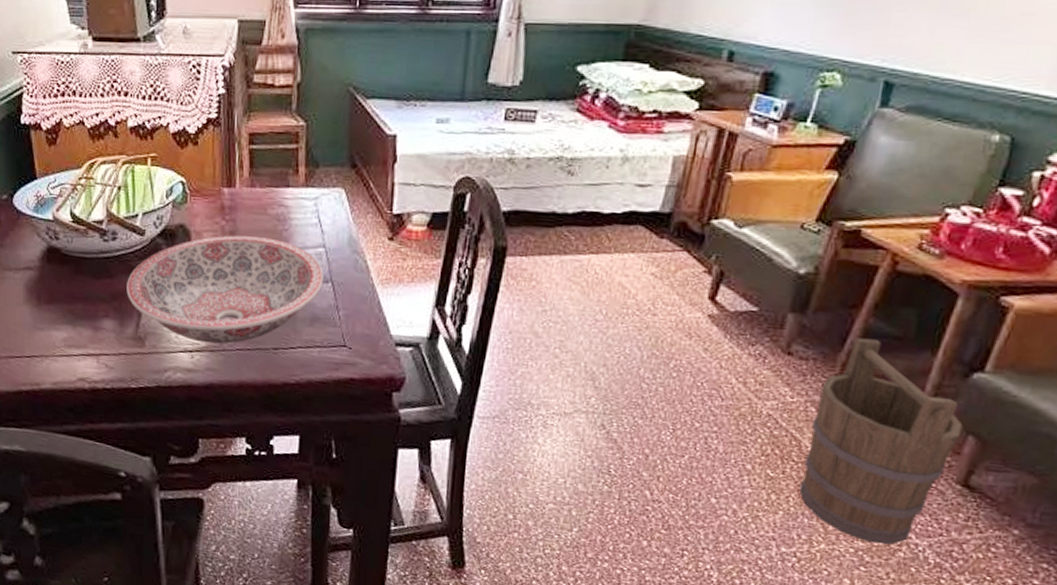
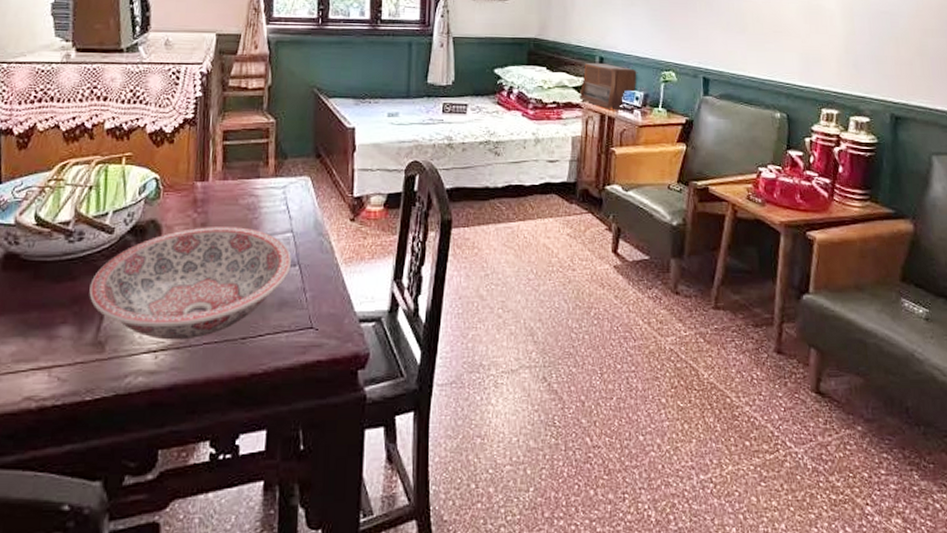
radio: none [690,59,784,126] -> present [579,63,638,111]
bucket: present [799,337,963,545] -> none [703,274,806,457]

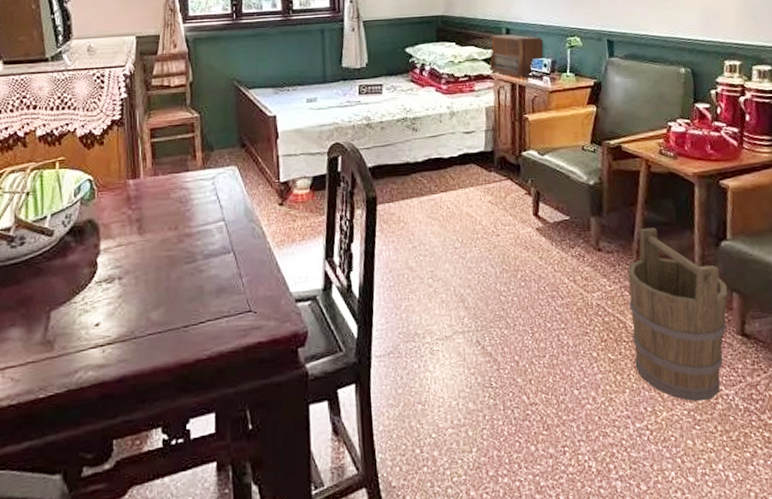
ceramic bowl: present [89,227,291,340] -> none [34,220,225,334]
bucket: none [703,274,806,457] -> present [627,227,728,401]

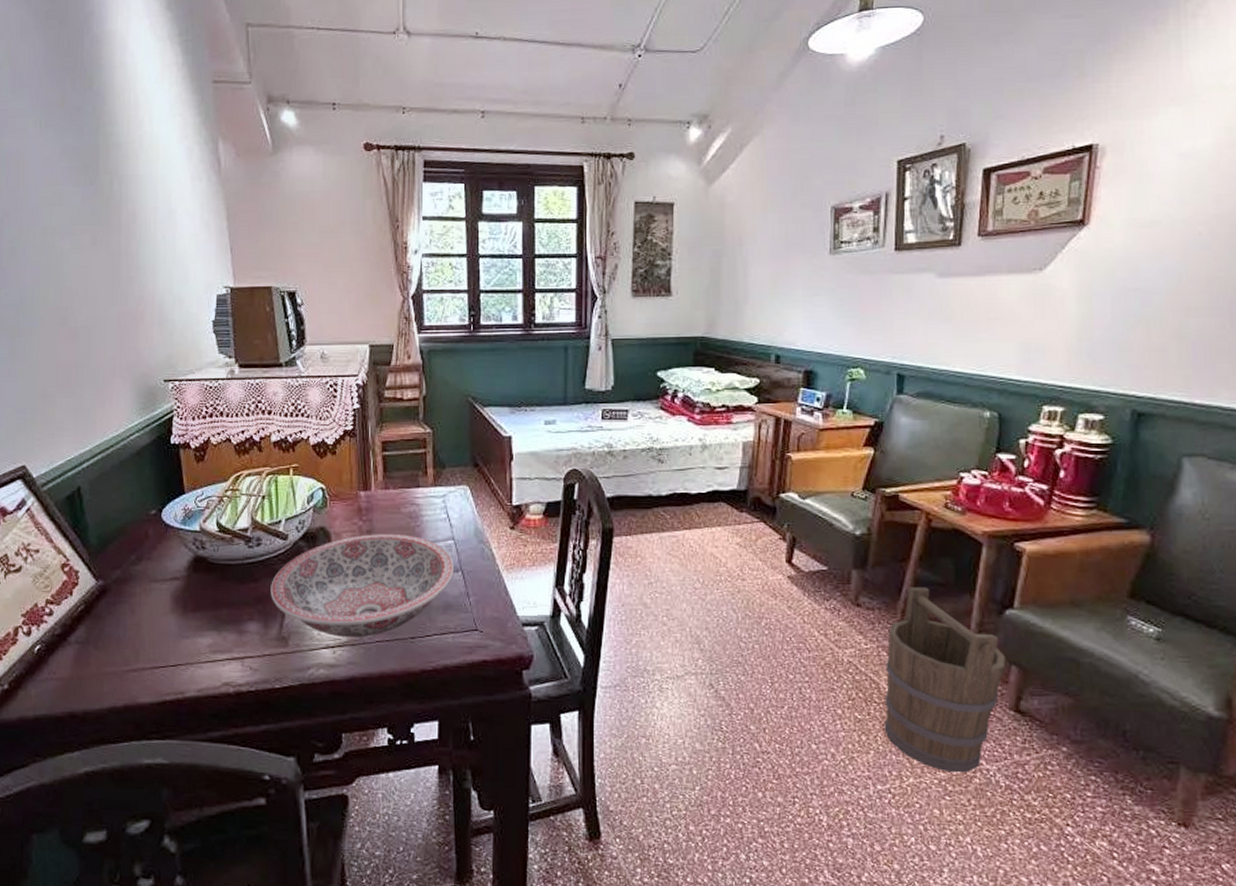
ceramic bowl: none [34,220,225,334] -> present [270,534,454,638]
radio: present [489,34,545,79] -> none [751,362,820,413]

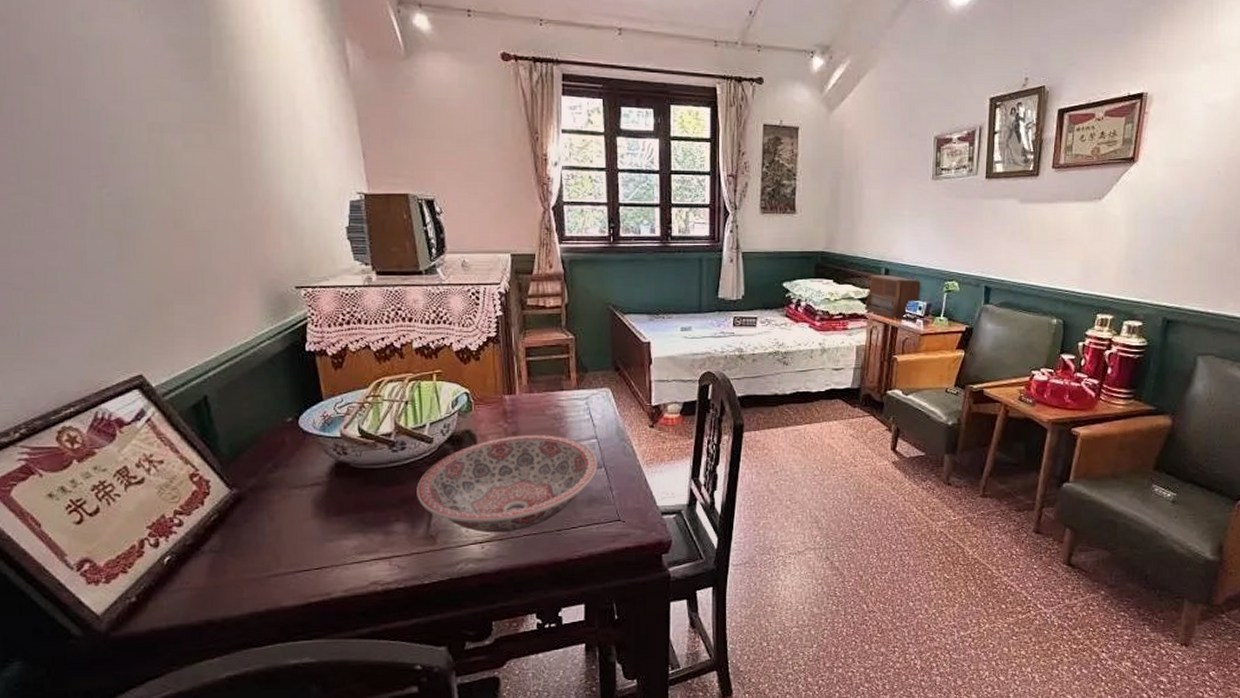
radio: none [751,362,820,413] -> present [864,275,922,320]
bucket: present [884,587,1006,772] -> none [967,467,1062,617]

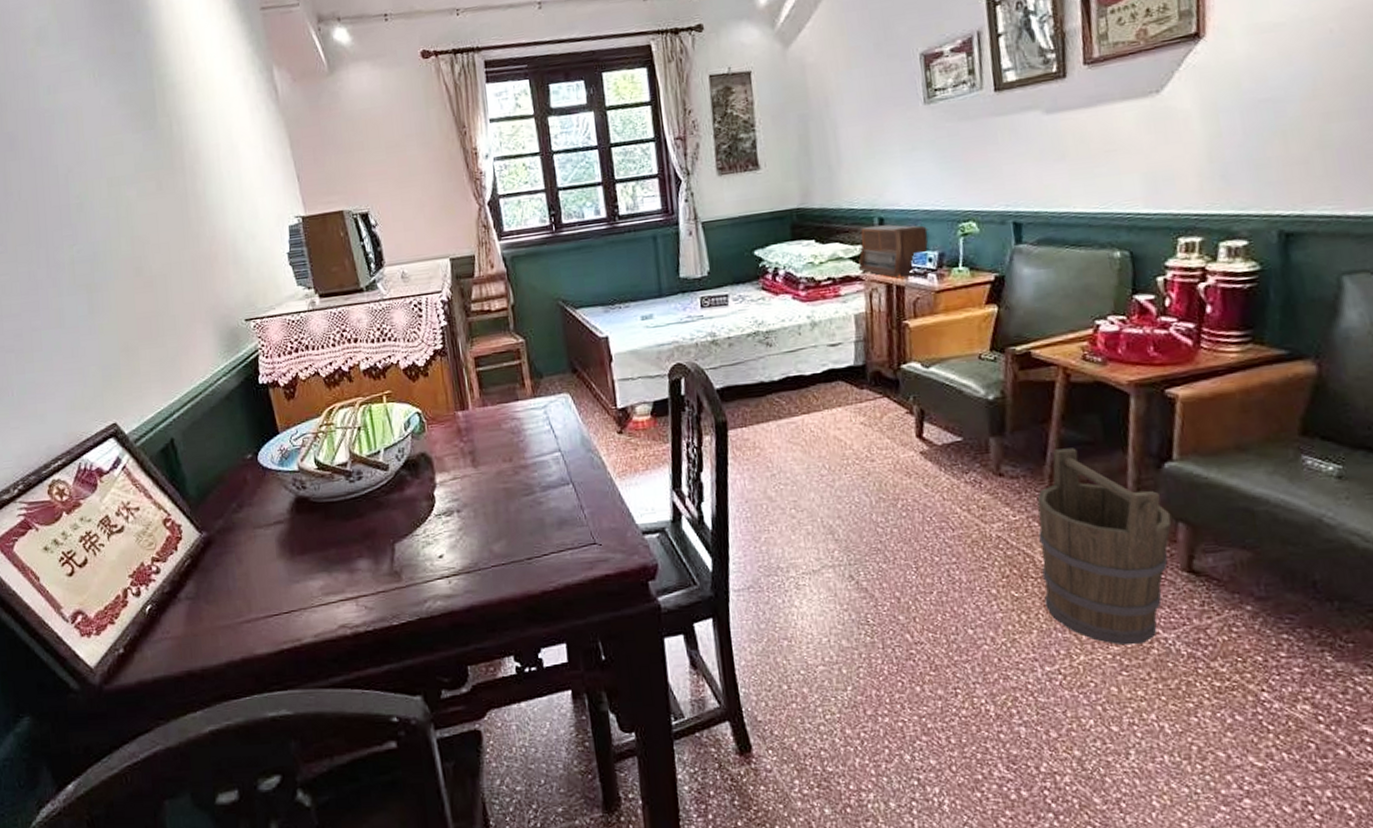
ceramic bowl: present [417,435,597,533] -> none [376,451,564,566]
bucket: none [967,467,1062,617] -> present [1037,448,1172,645]

